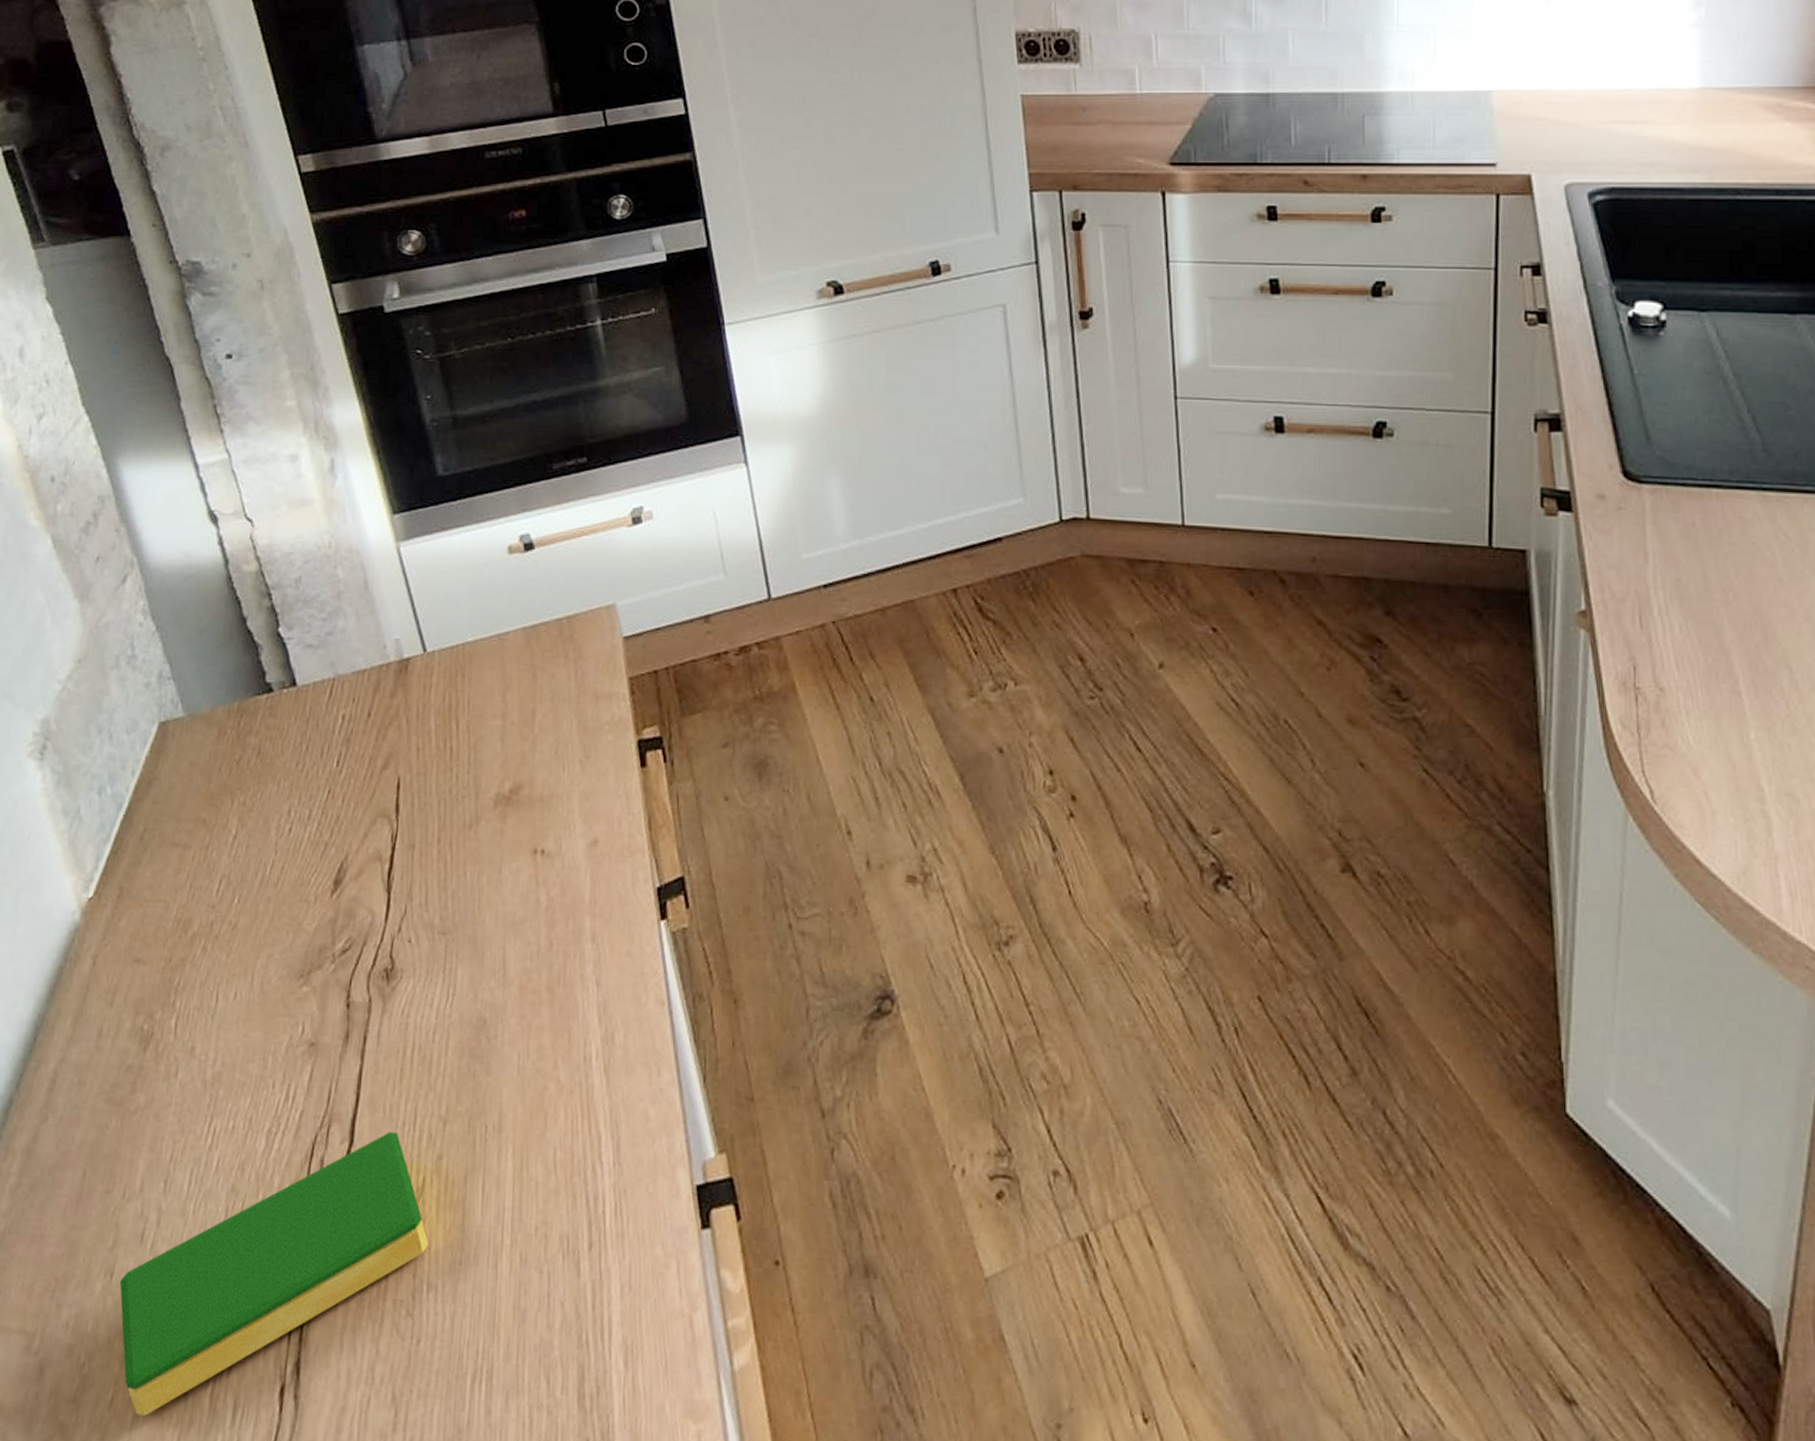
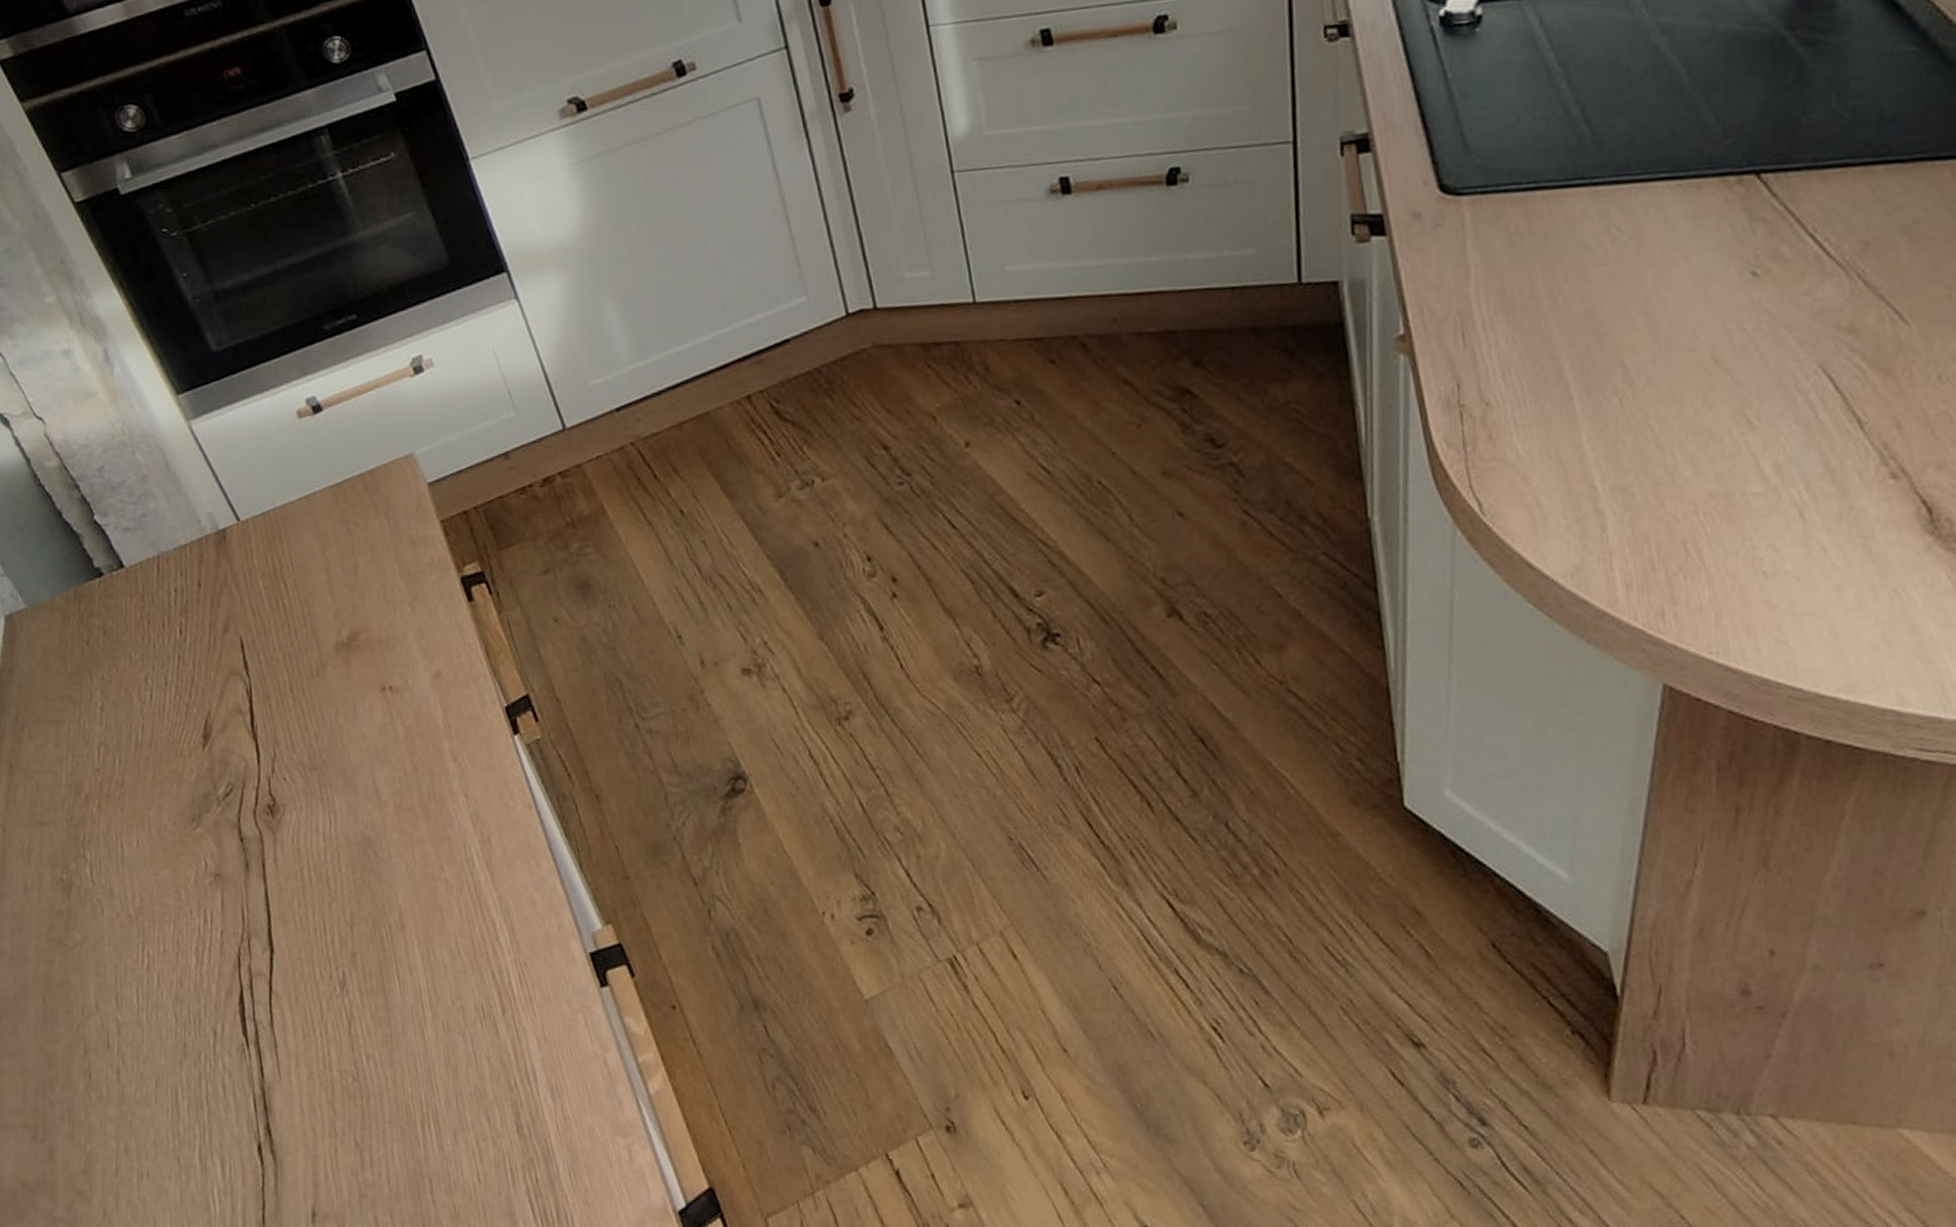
dish sponge: present [119,1131,429,1416] -> none [98,938,360,1178]

